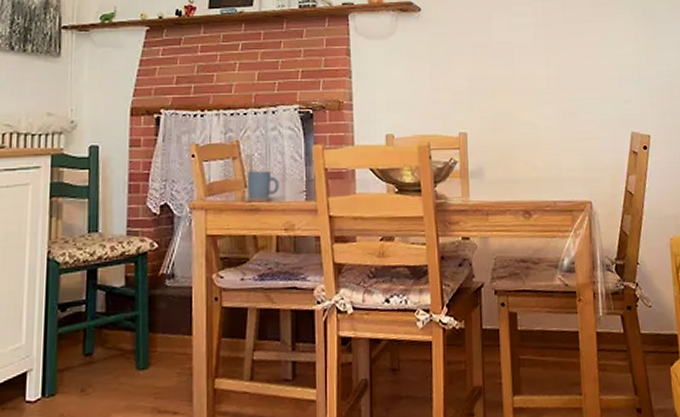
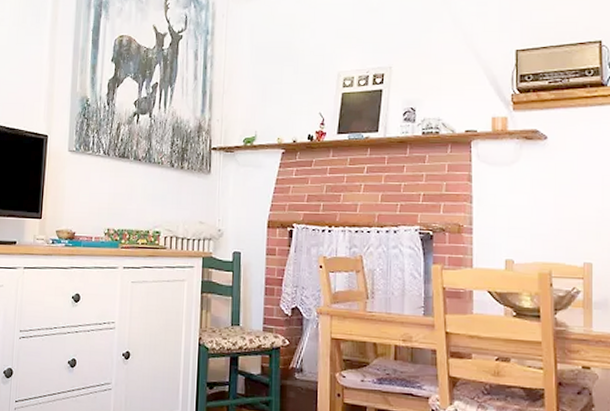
mug: present [247,170,279,201] -> none [368,284,399,313]

